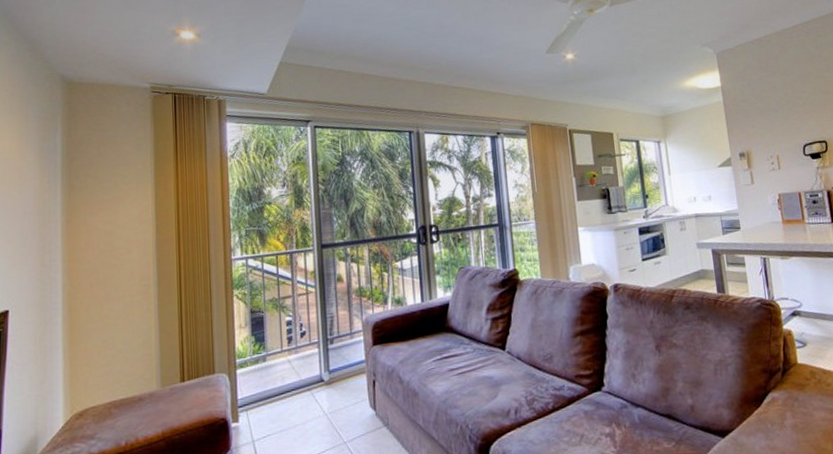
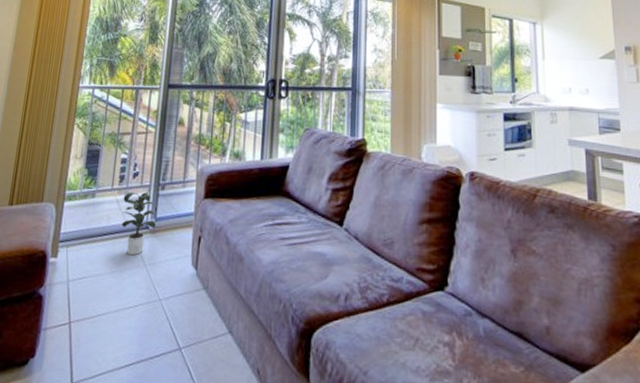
potted plant: none [294,348,331,409] -> present [122,192,157,256]

